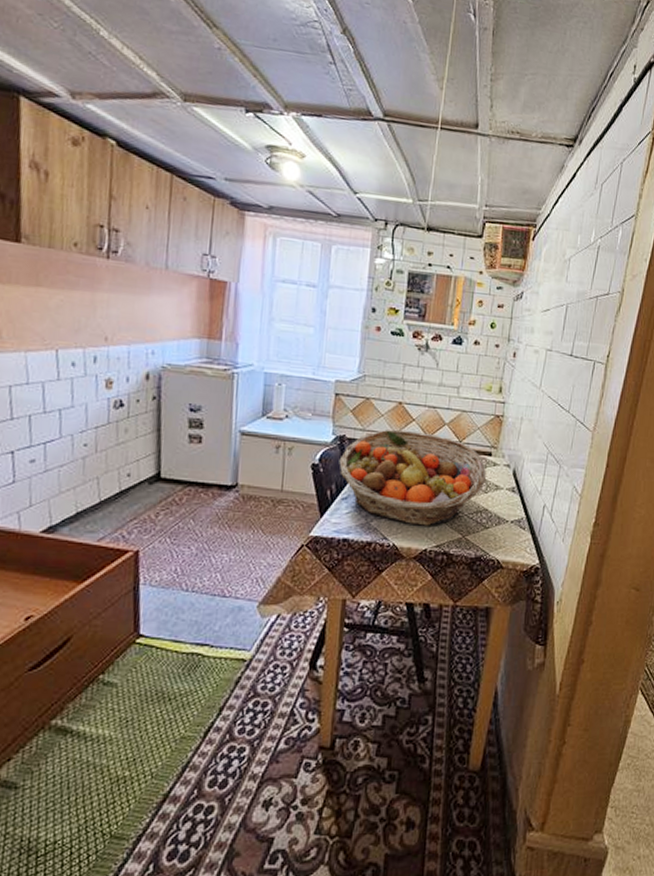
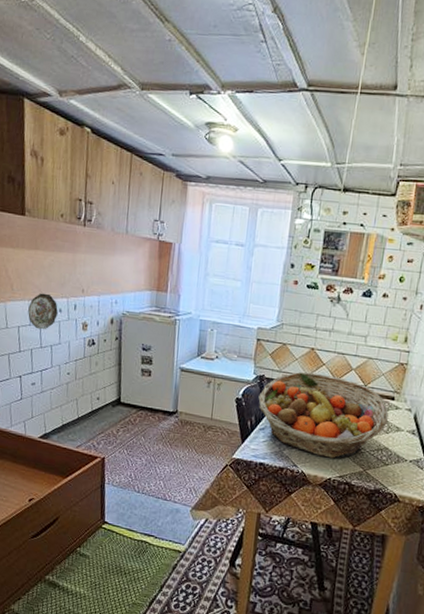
decorative plate: none [24,342,70,390] -> present [28,293,58,330]

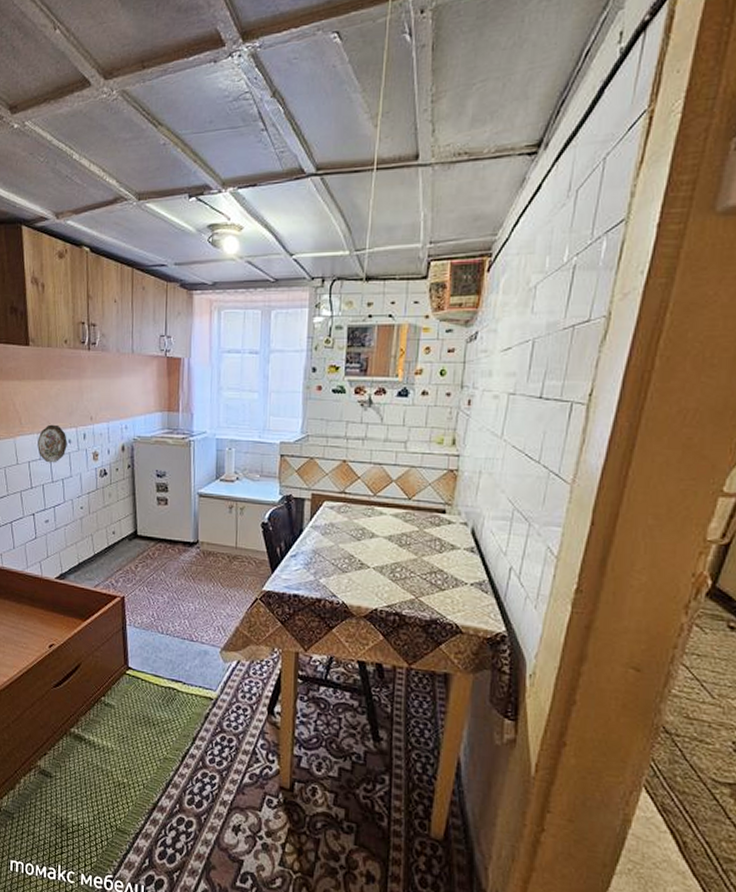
fruit basket: present [258,371,389,459] -> none [287,487,440,586]

